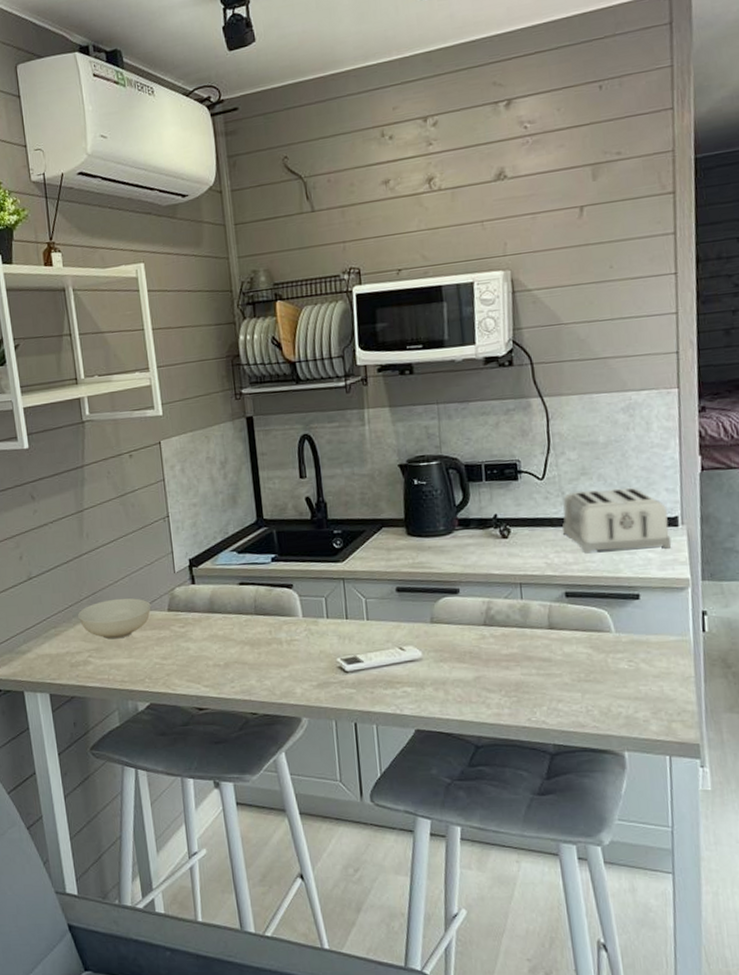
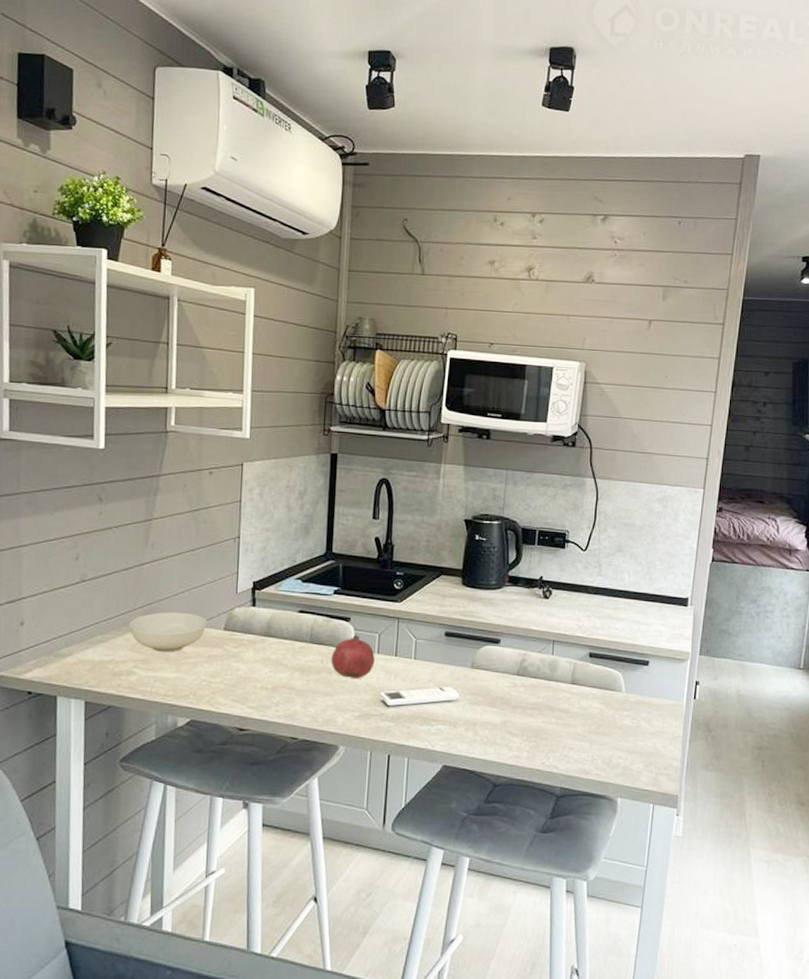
fruit: none [279,601,326,647] -> present [331,634,375,678]
toaster: present [561,487,672,554] -> none [594,566,681,624]

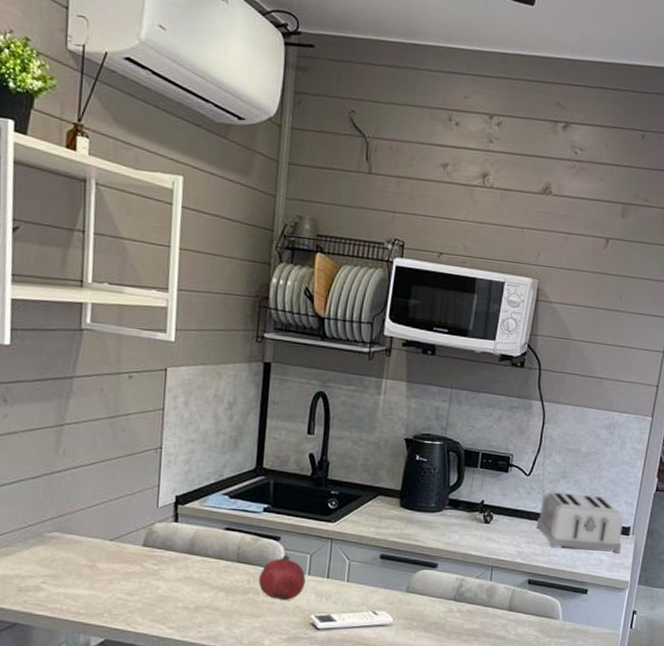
bowl: present [129,611,208,652] -> none [37,525,125,568]
toaster: none [594,566,681,624] -> present [536,492,623,553]

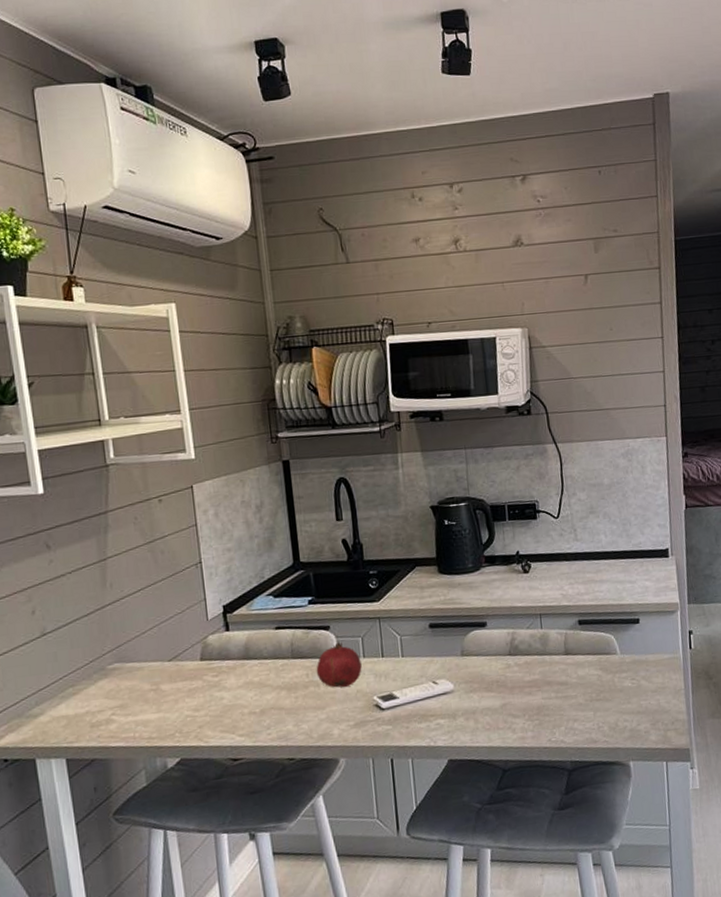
toaster: present [536,492,623,553] -> none [574,523,664,585]

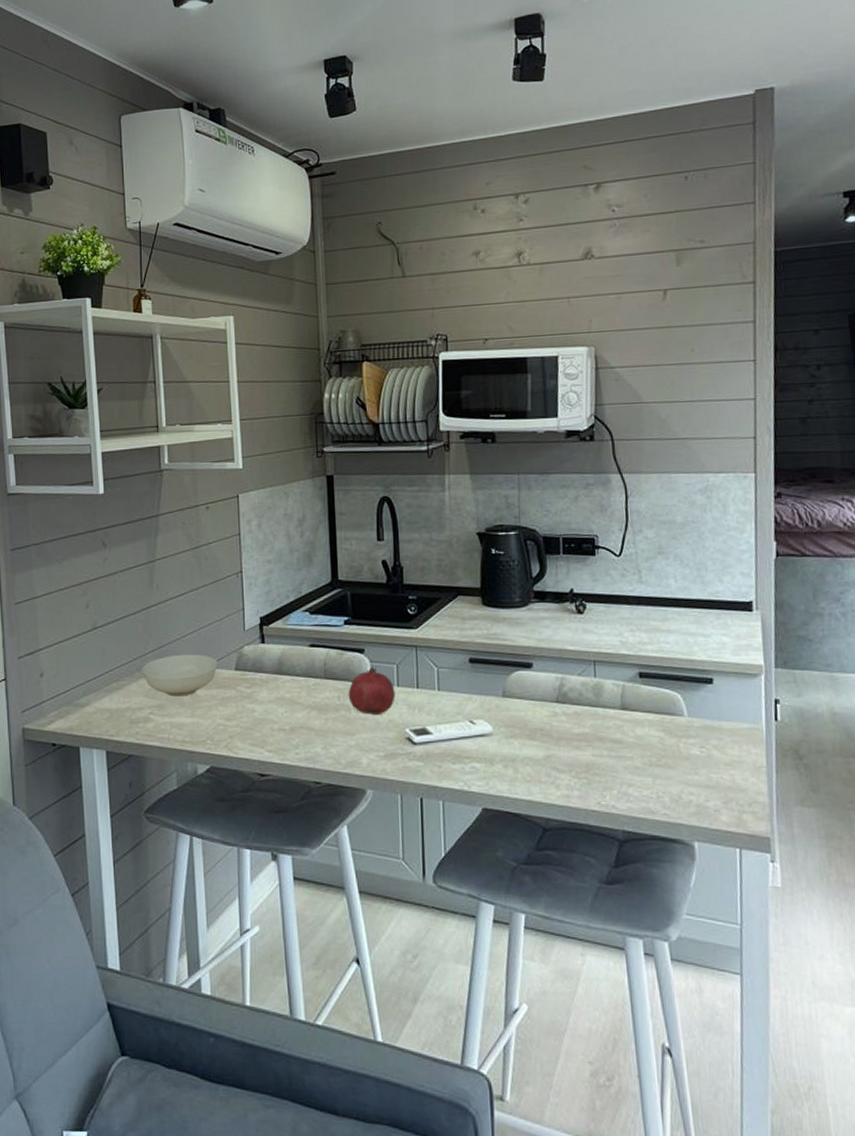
bowl: none [100,649,182,695] -> present [142,654,218,697]

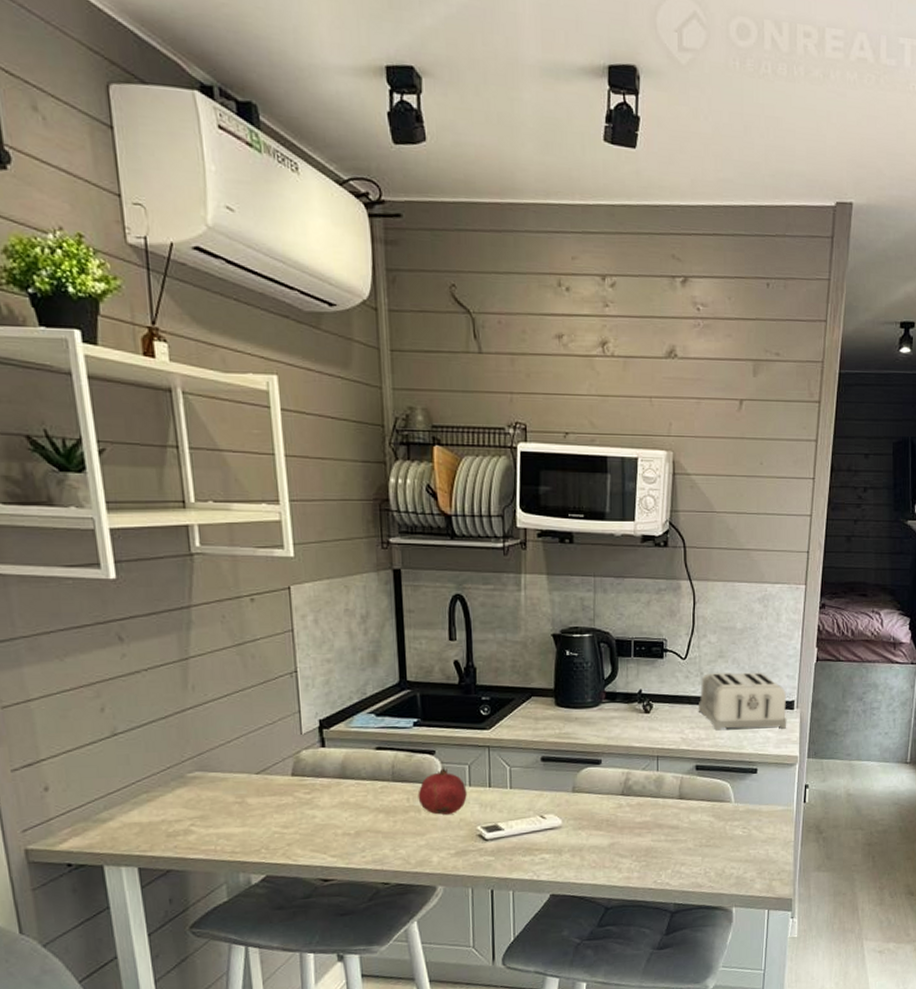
bowl: present [142,654,218,697] -> none [178,760,272,806]
toaster: none [637,569,746,634] -> present [698,672,787,731]

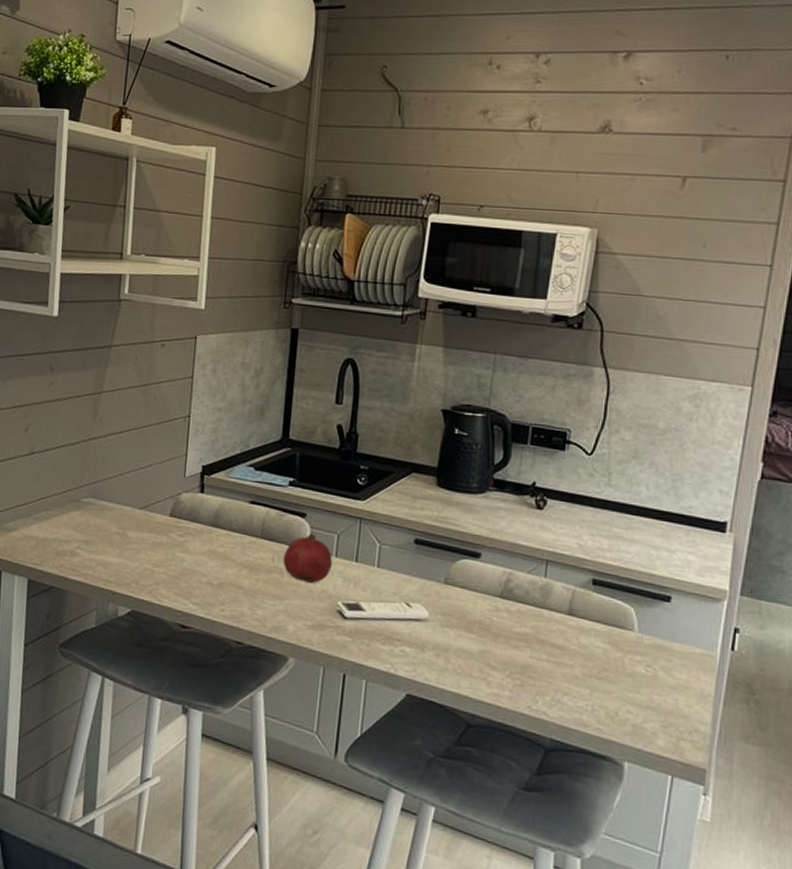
toaster: present [698,672,787,731] -> none [601,474,717,554]

